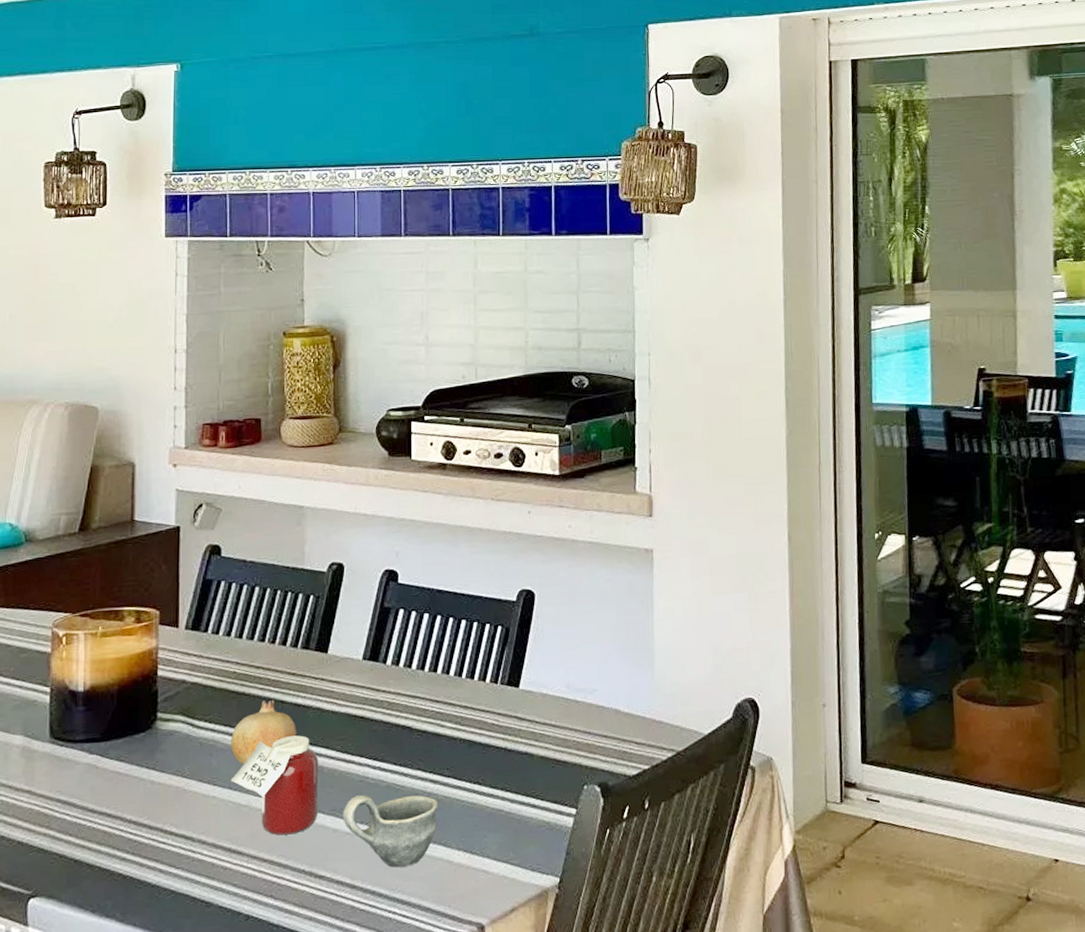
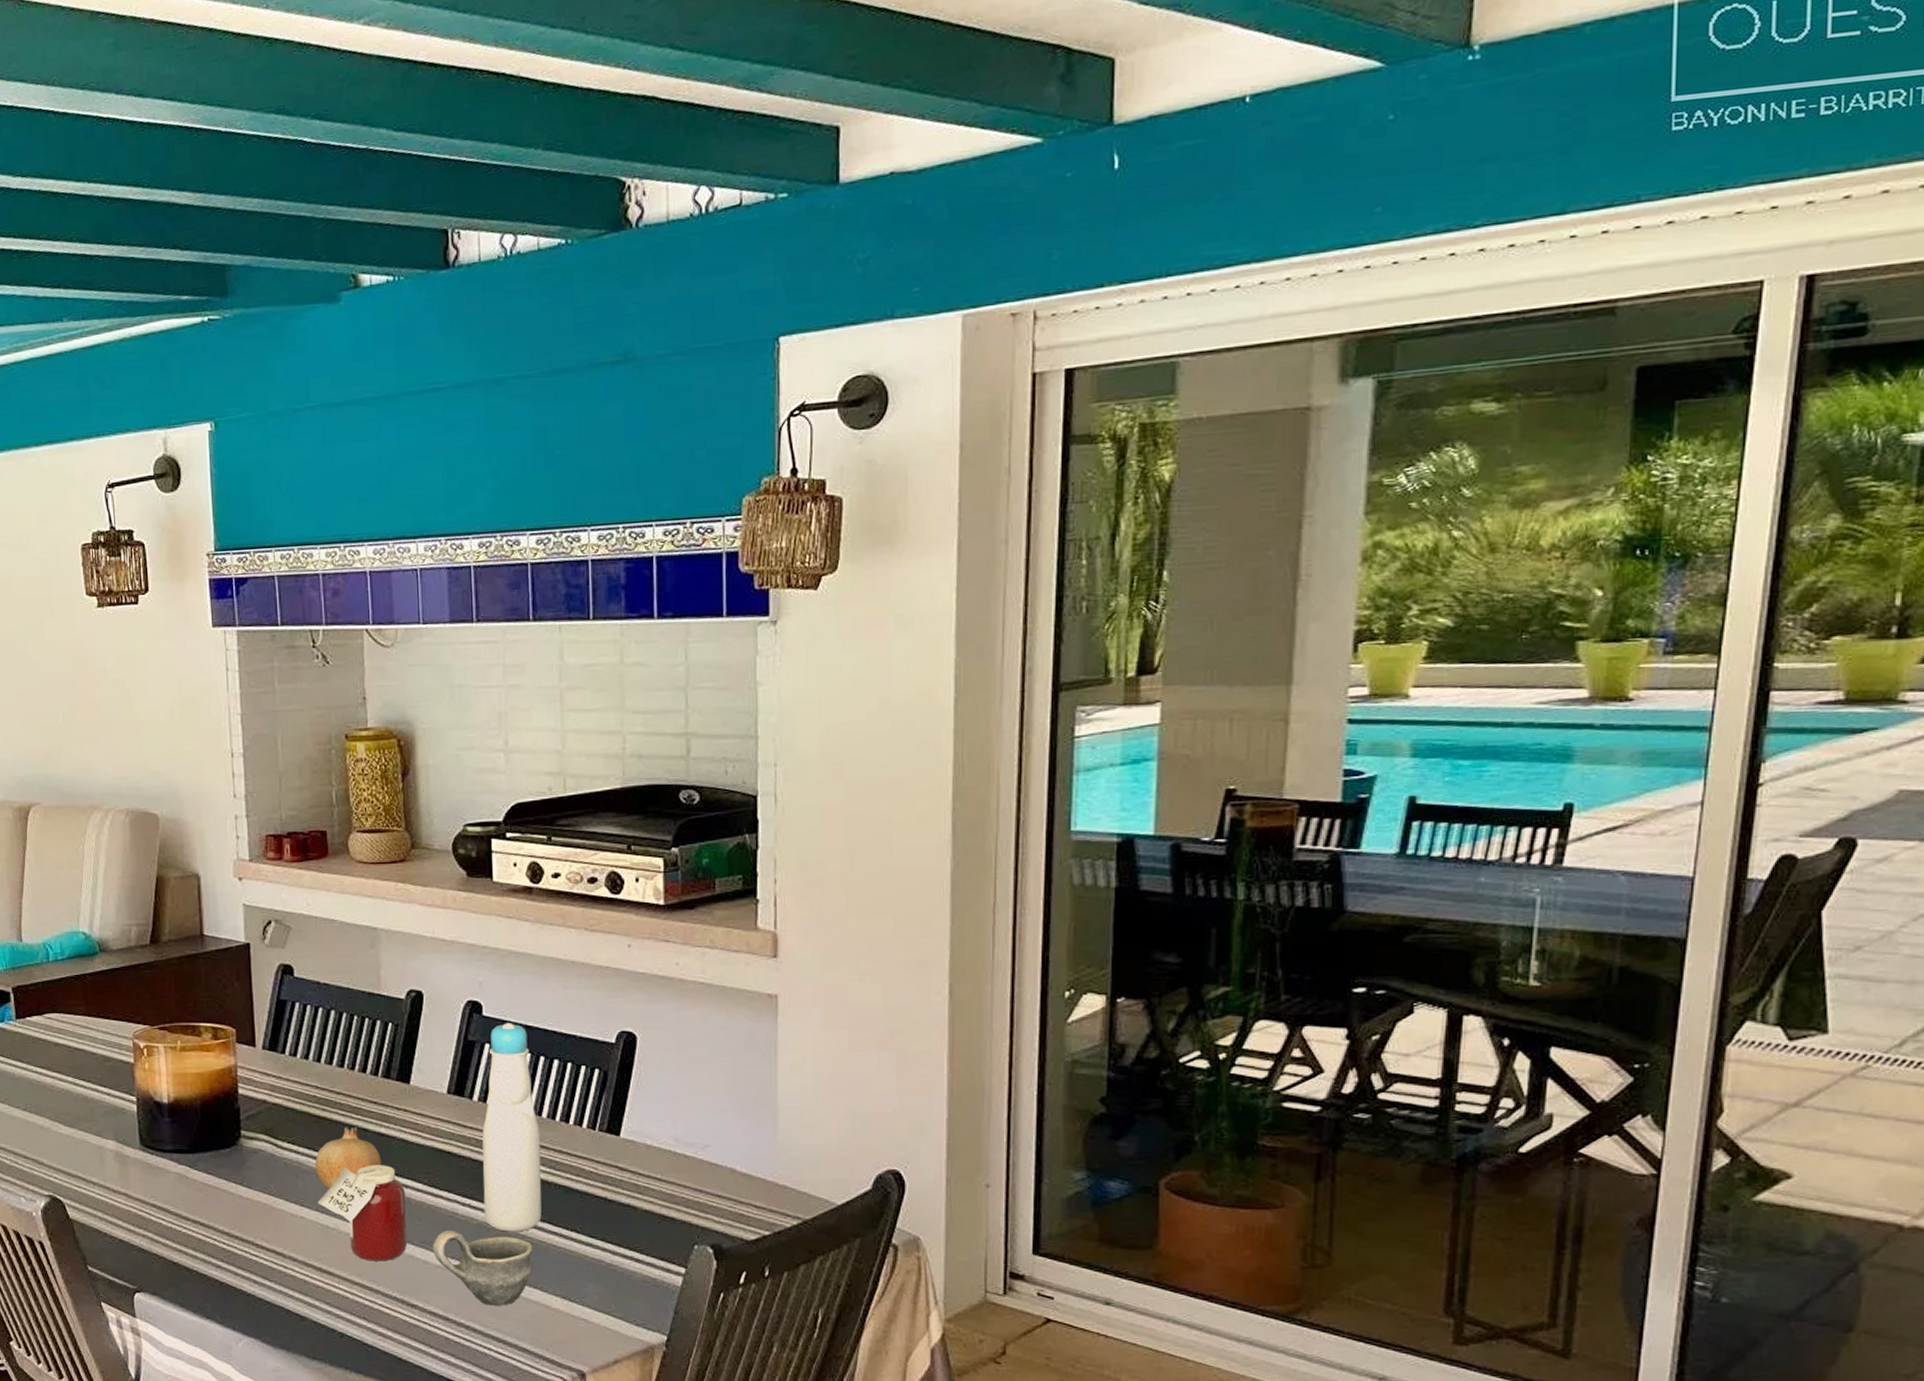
bottle: none [393,588,448,791] -> present [482,1023,542,1232]

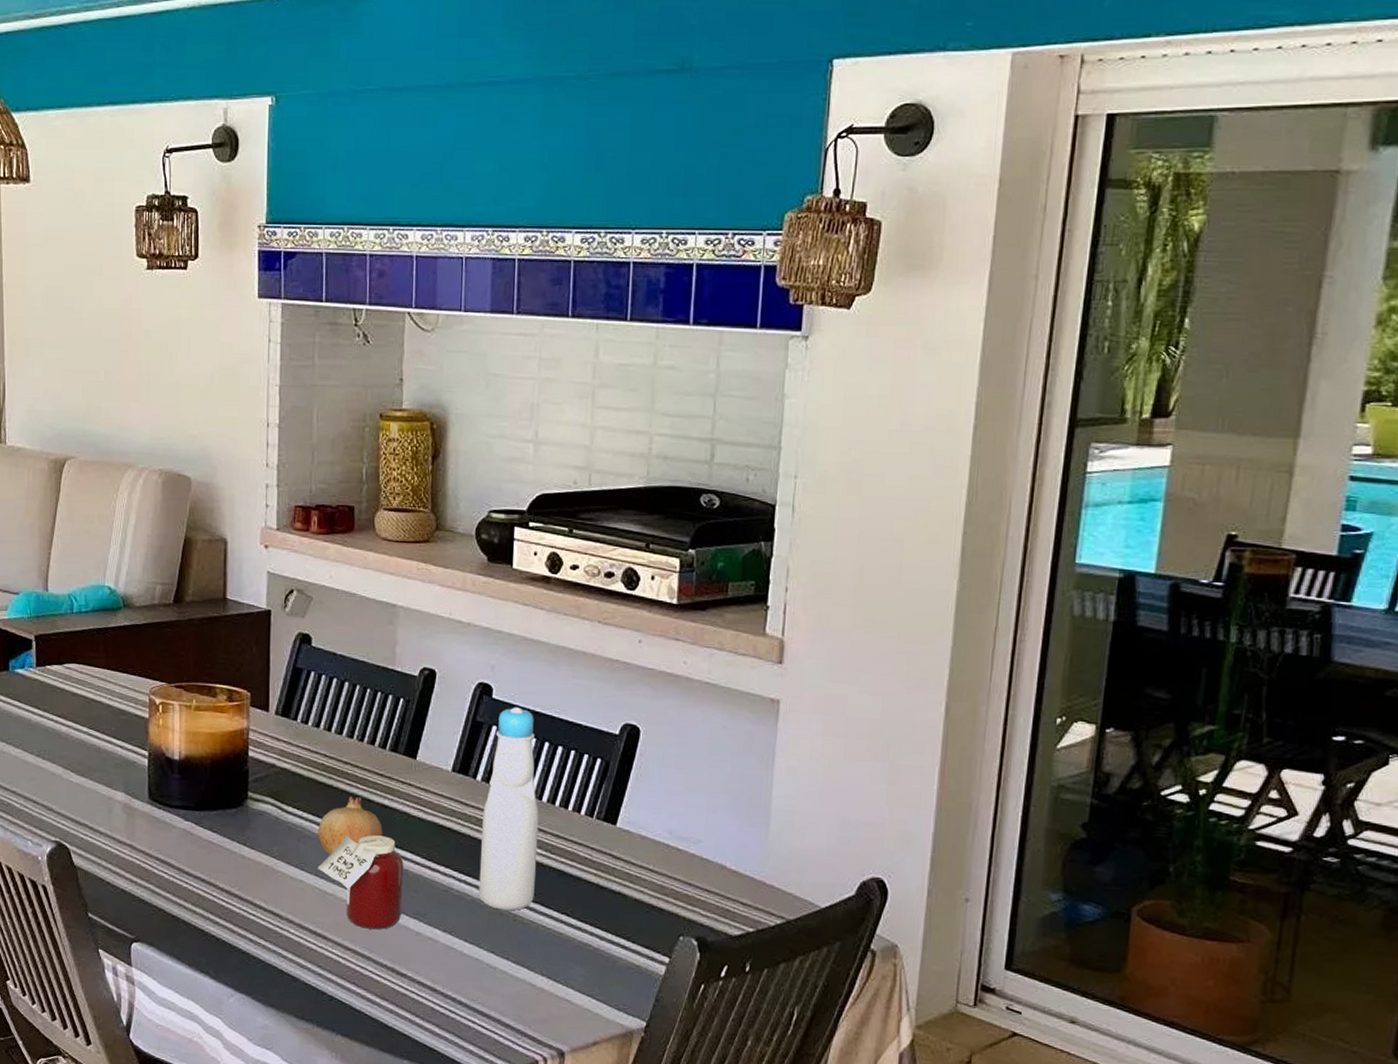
cup: present [433,1229,533,1306] -> none [426,903,524,982]

